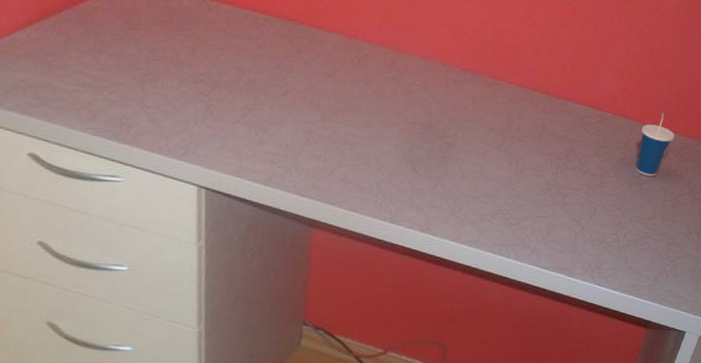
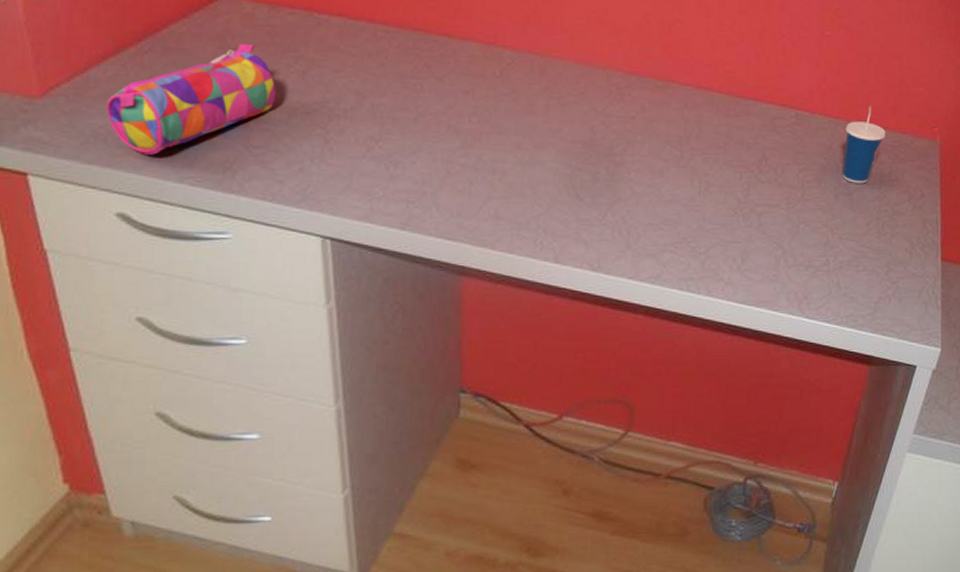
pencil case: none [27,20,171,107] -> present [105,43,277,155]

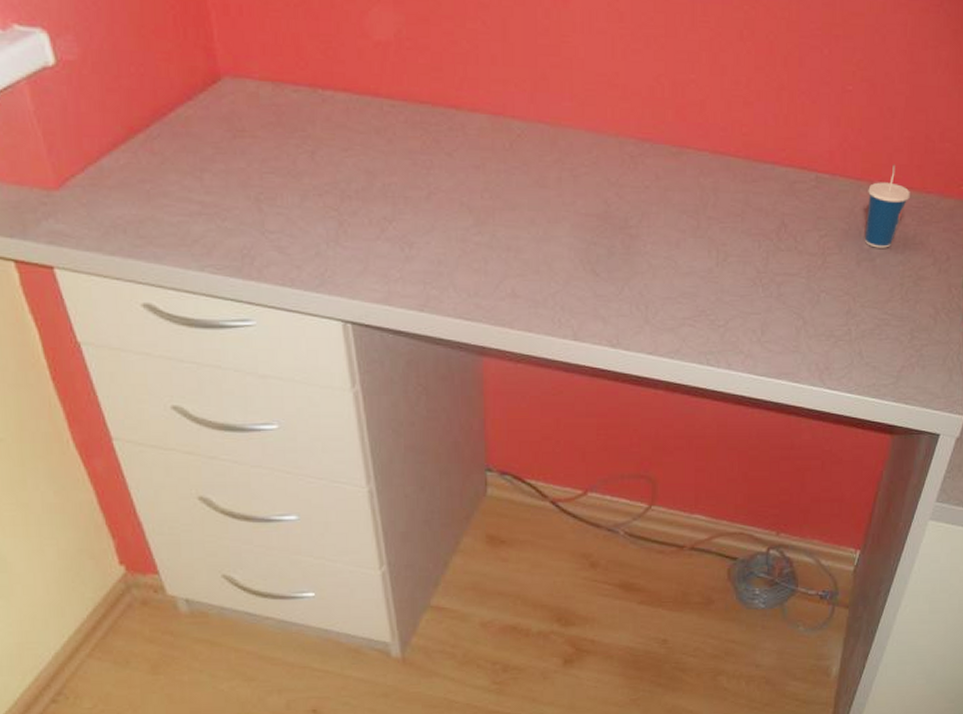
pencil case: present [105,43,277,155] -> none [121,124,288,244]

